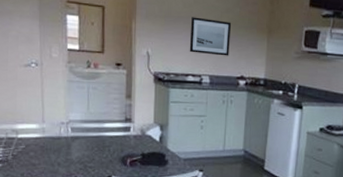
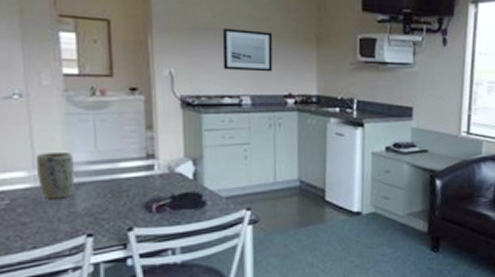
plant pot: none [44,110,72,148] -> present [35,151,75,199]

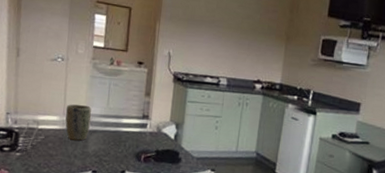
wall art: present [222,28,273,72] -> none [209,21,252,60]

